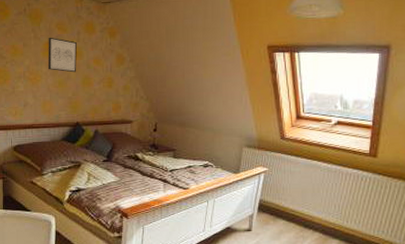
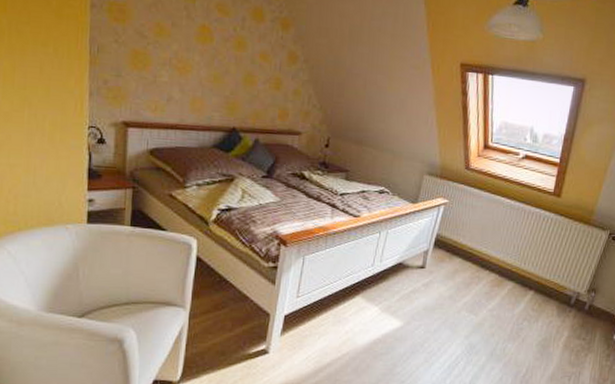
wall art: present [48,37,77,73] -> none [202,19,240,67]

